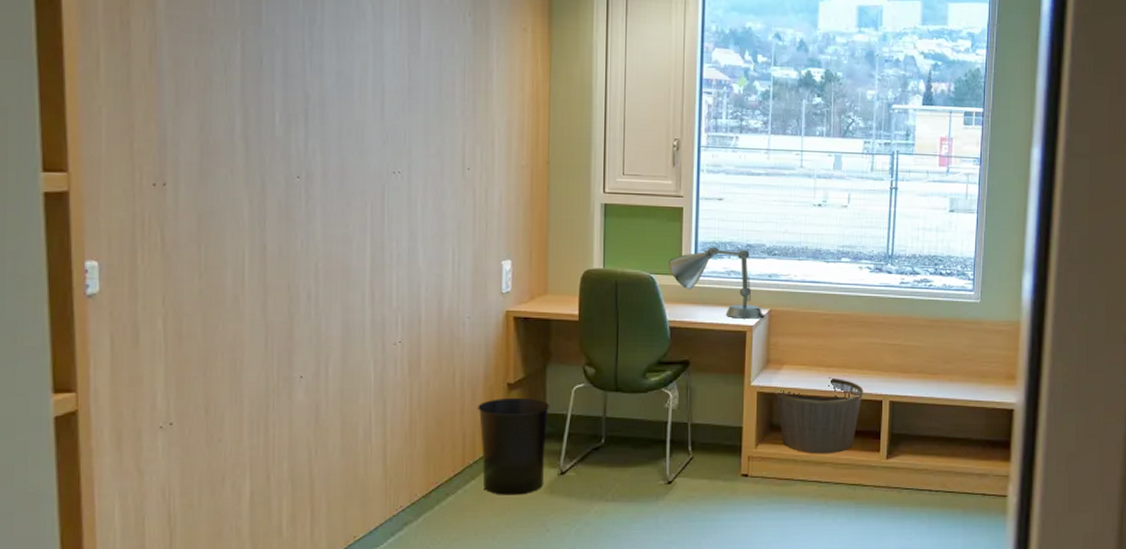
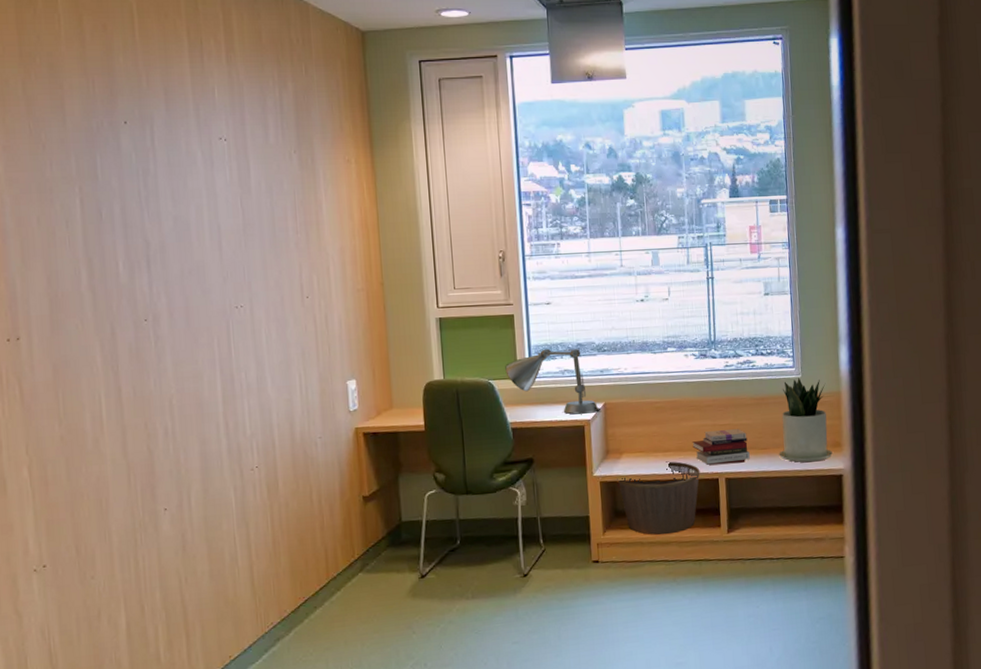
waste bin: present [478,397,550,495] -> none [337,508,406,603]
books: none [858,350,918,386] -> present [692,429,750,465]
planter: none [948,303,1005,393] -> present [779,378,833,463]

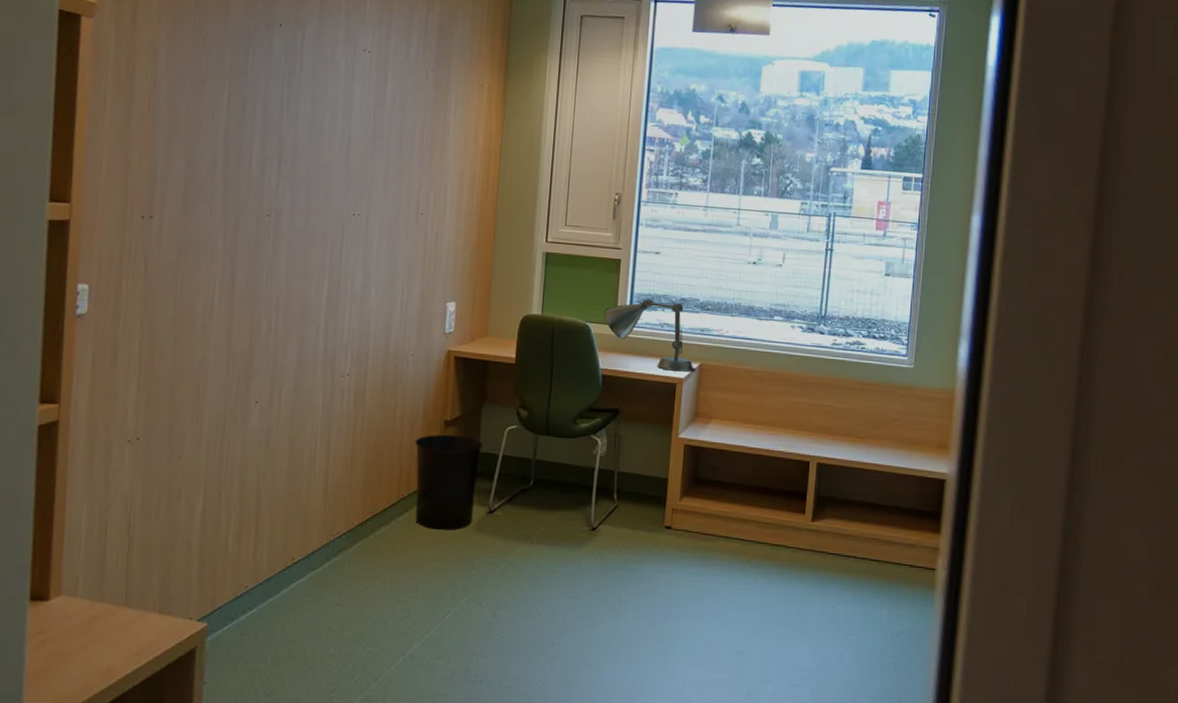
waste bin: none [337,508,406,603] -> present [415,434,484,530]
basket: present [617,461,700,535] -> none [702,434,791,512]
books: present [692,429,750,465] -> none [786,410,847,449]
planter: present [779,378,833,463] -> none [878,368,940,461]

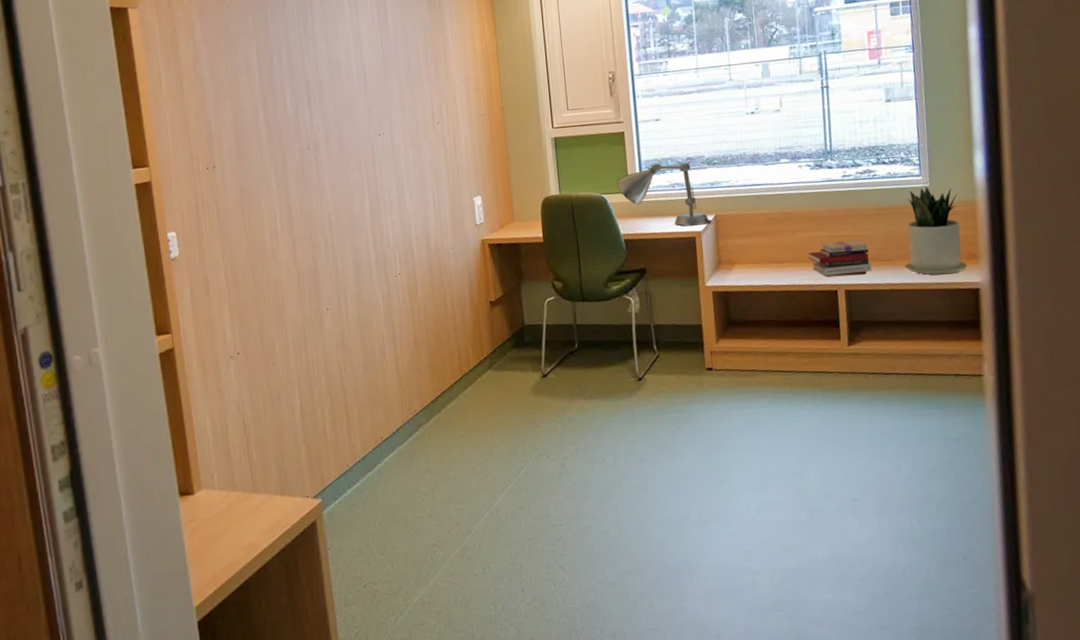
waste bin: present [415,434,484,530] -> none [467,312,529,398]
books: none [786,410,847,449] -> present [808,240,872,276]
planter: none [878,368,940,461] -> present [904,186,967,275]

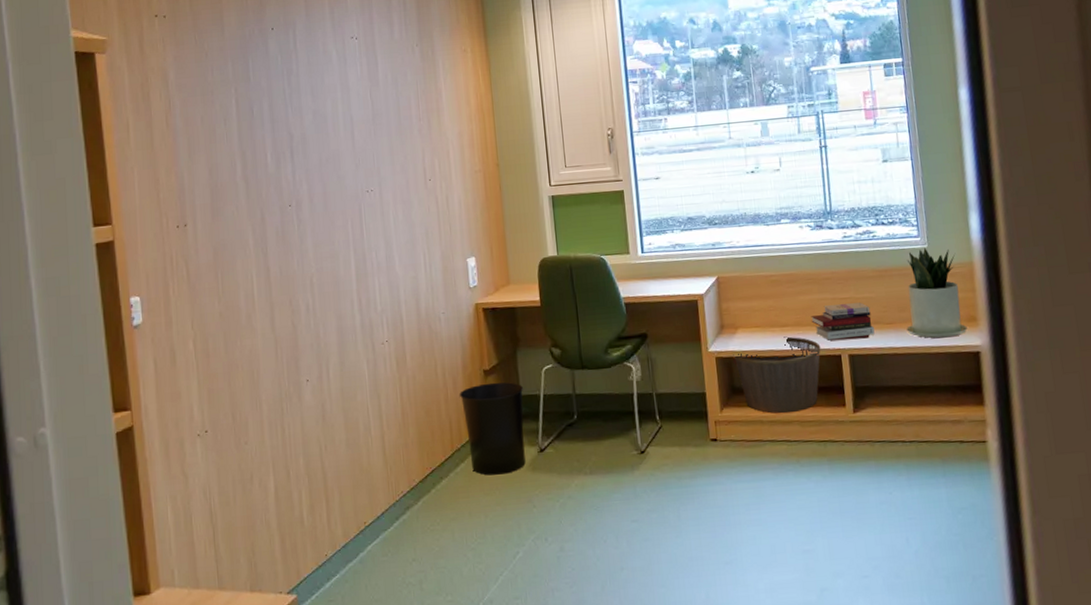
waste bin: none [467,312,529,398] -> present [460,382,526,475]
desk lamp: present [617,161,712,227] -> none [616,221,714,289]
basket: none [729,272,817,346] -> present [733,336,821,414]

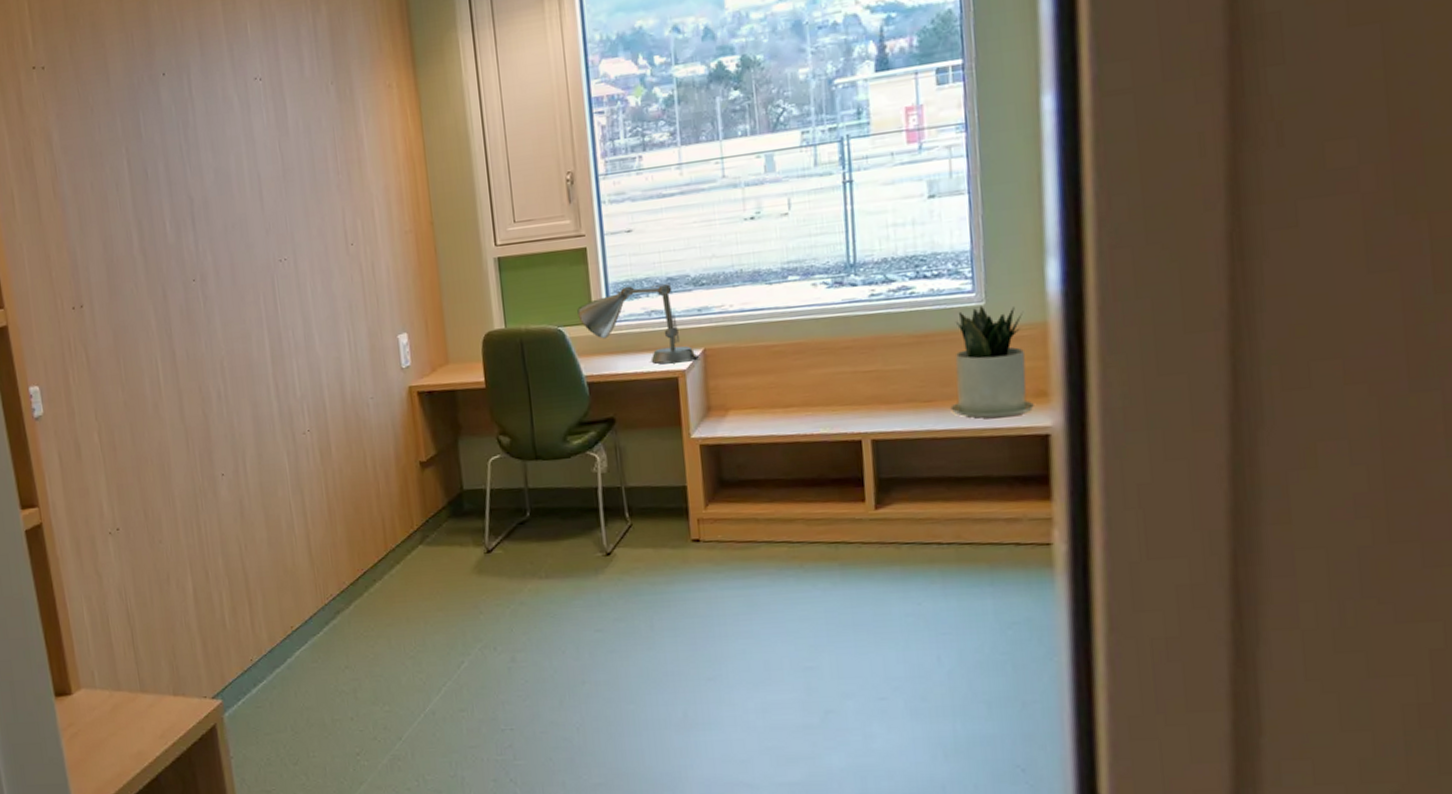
waste bin: present [460,382,526,475] -> none [393,475,470,578]
desk lamp: none [616,221,714,289] -> present [577,282,699,364]
basket: present [733,336,821,414] -> none [722,419,836,511]
books: present [811,302,875,341] -> none [823,376,908,423]

